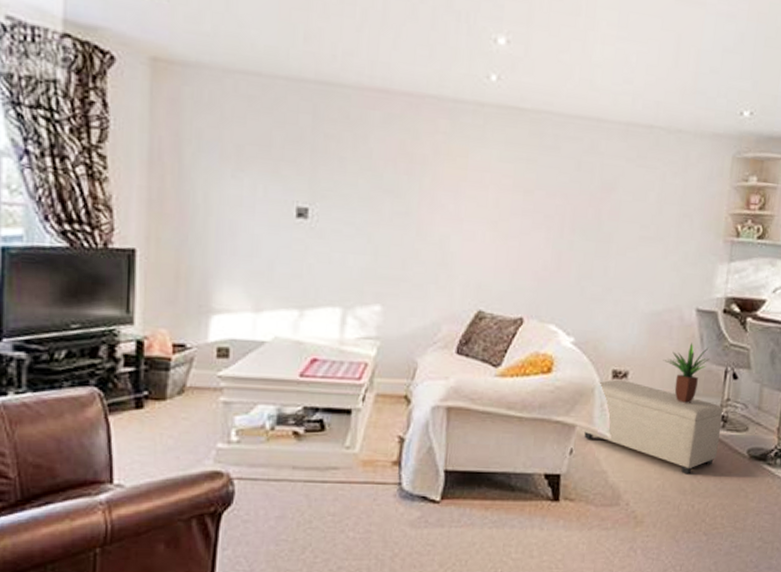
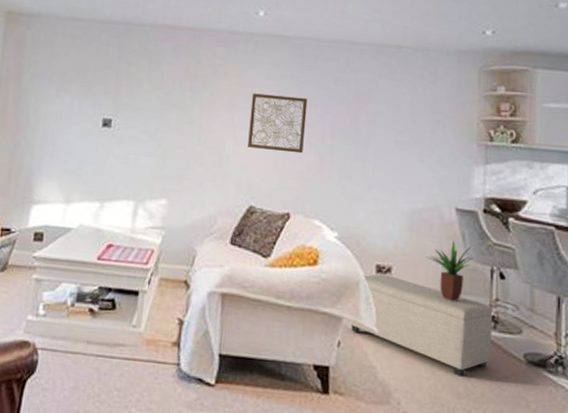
wall art: none [476,178,546,251] -> present [248,93,308,154]

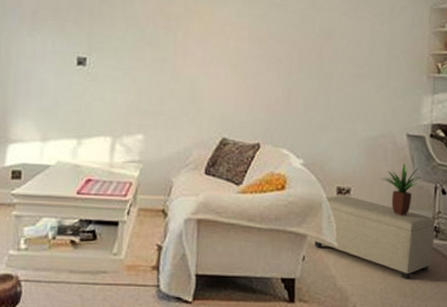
wall art: present [248,93,308,154] -> none [220,31,276,88]

